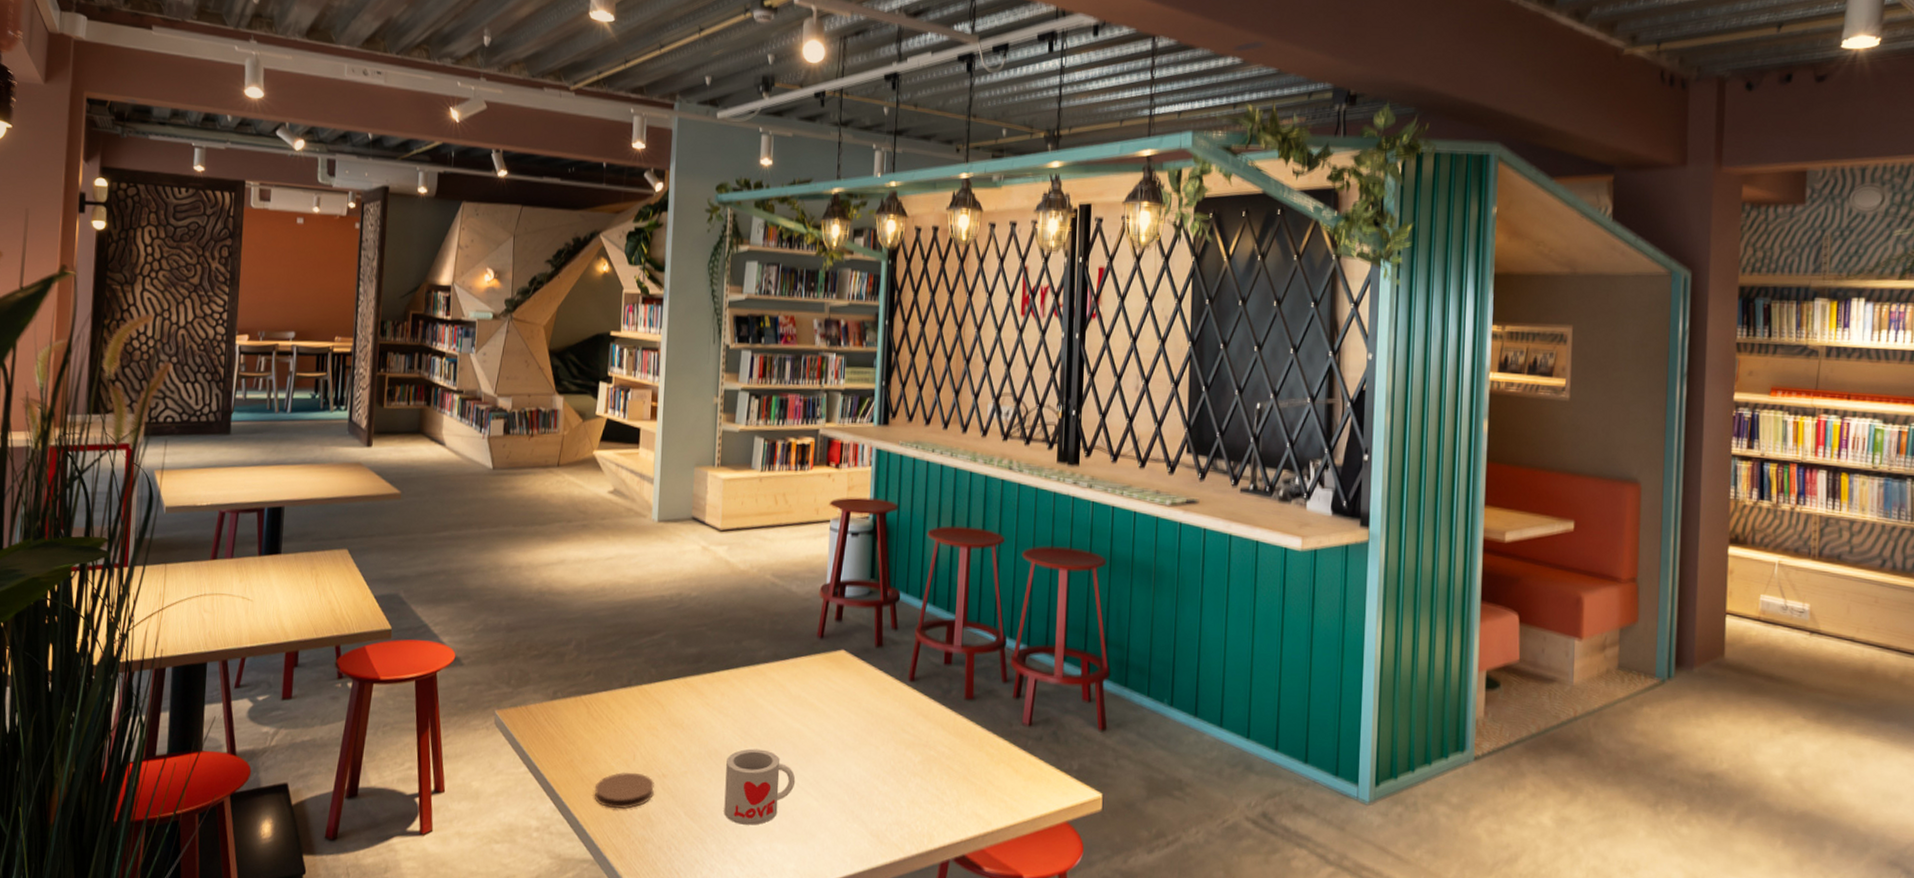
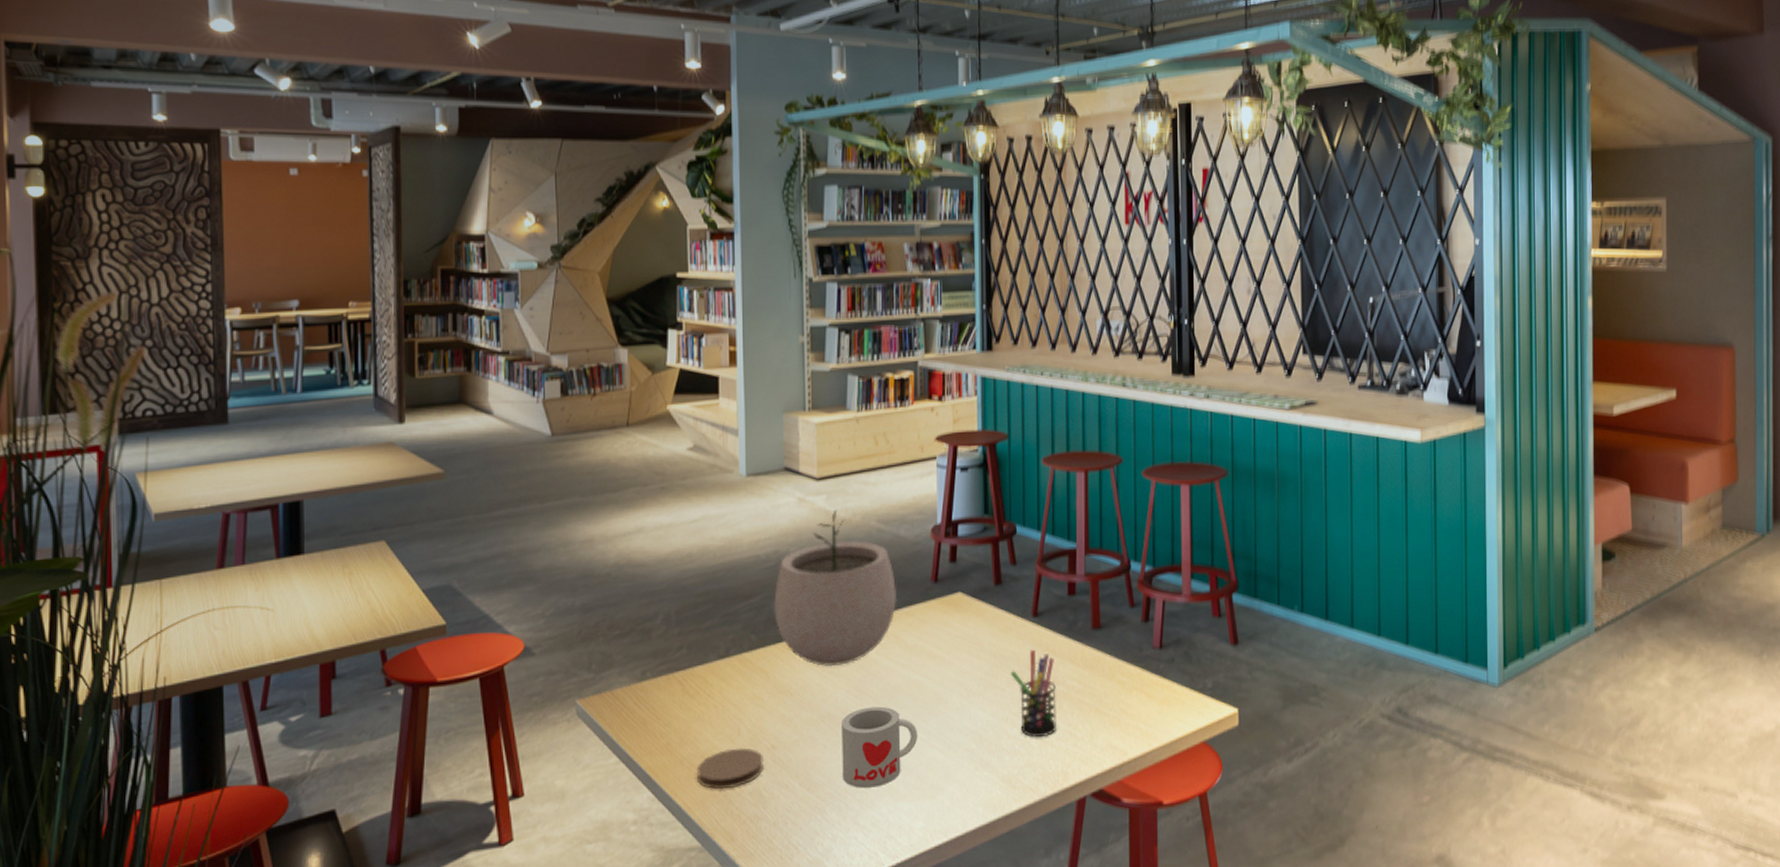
plant pot: none [673,560,785,707] -> present [774,509,898,667]
pen holder: none [885,712,927,798] -> present [1010,649,1058,738]

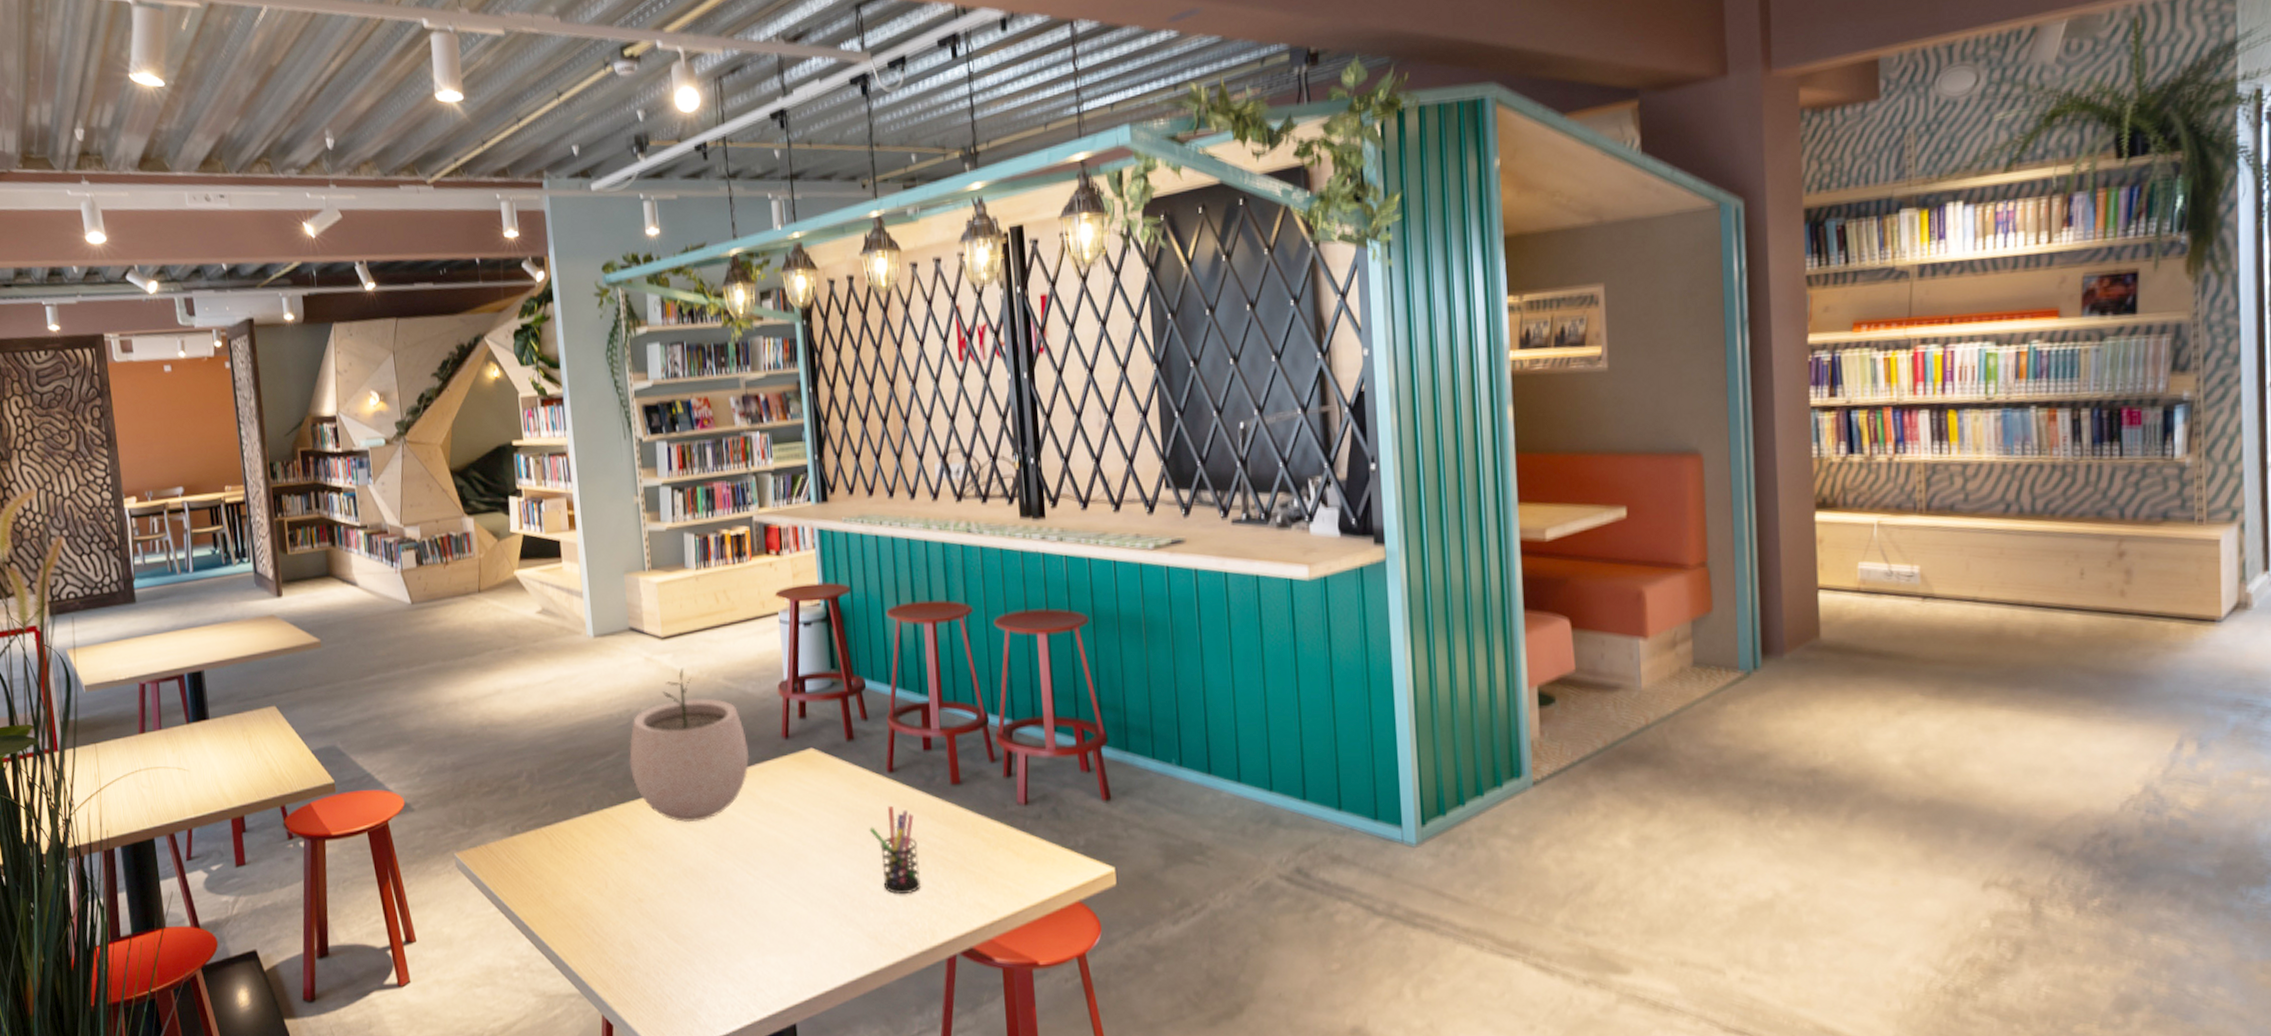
coaster: present [696,748,765,789] -> none [569,900,634,939]
mug: present [842,706,918,788] -> none [704,861,781,941]

